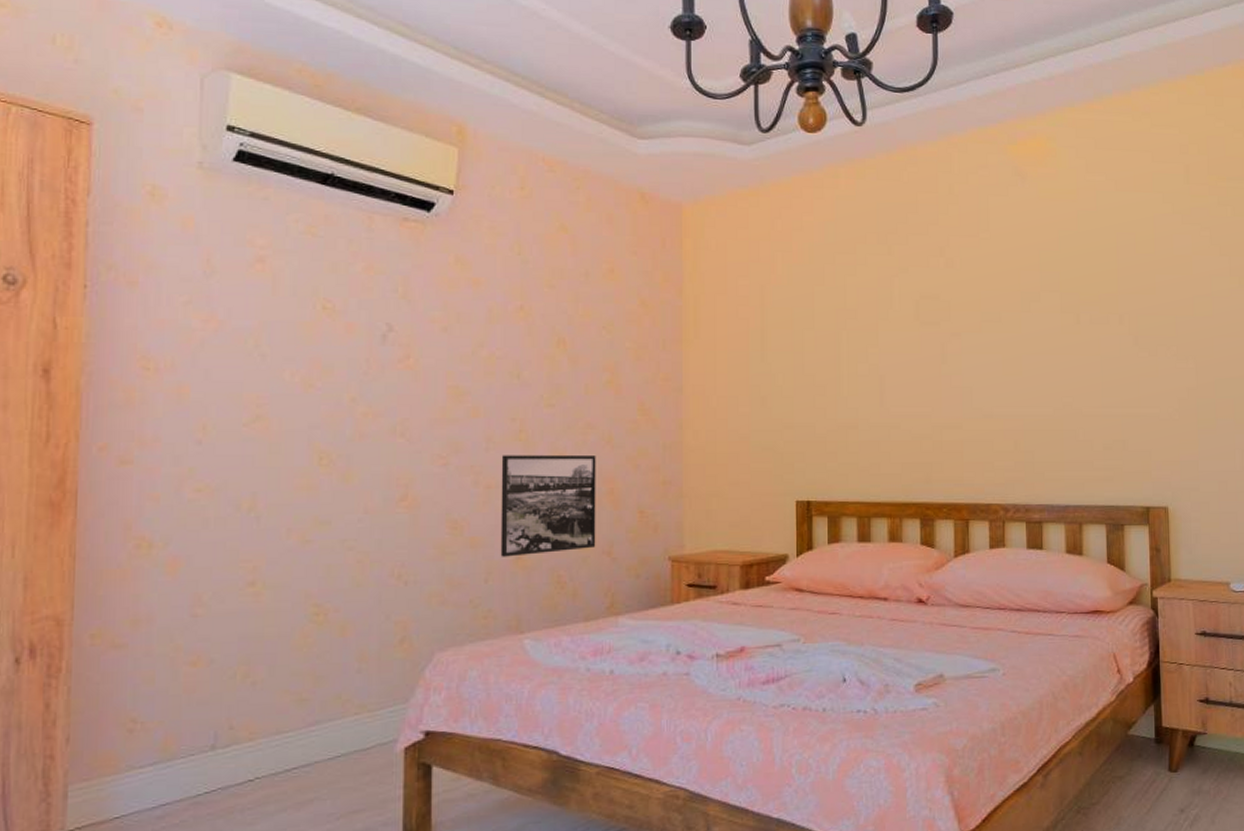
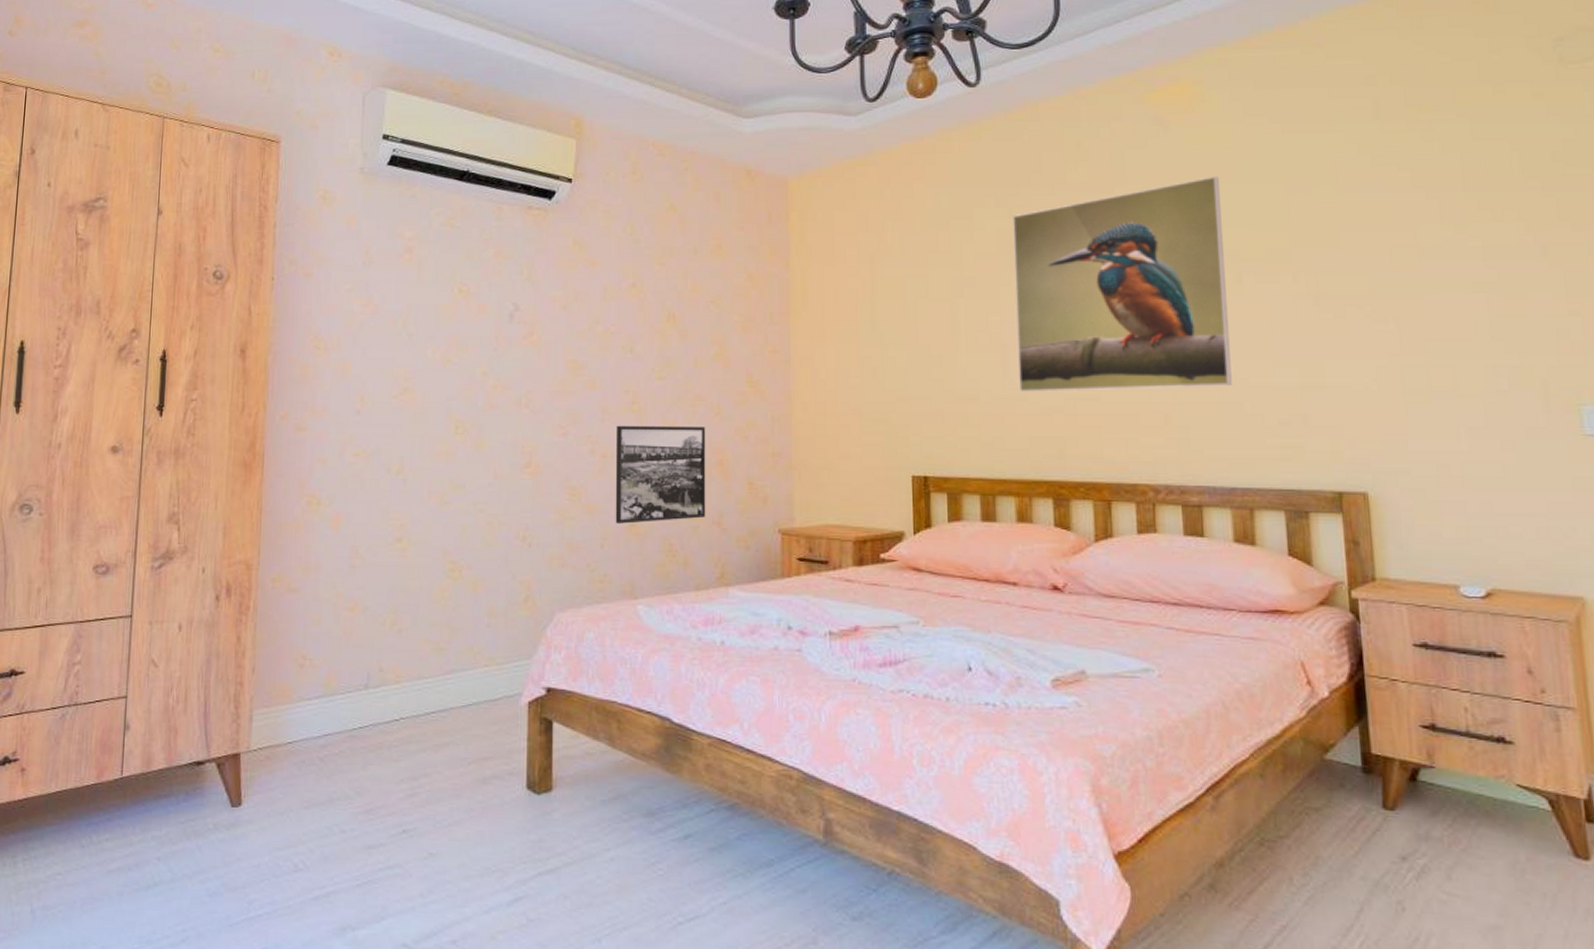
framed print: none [892,226,1069,421] -> present [1013,177,1232,393]

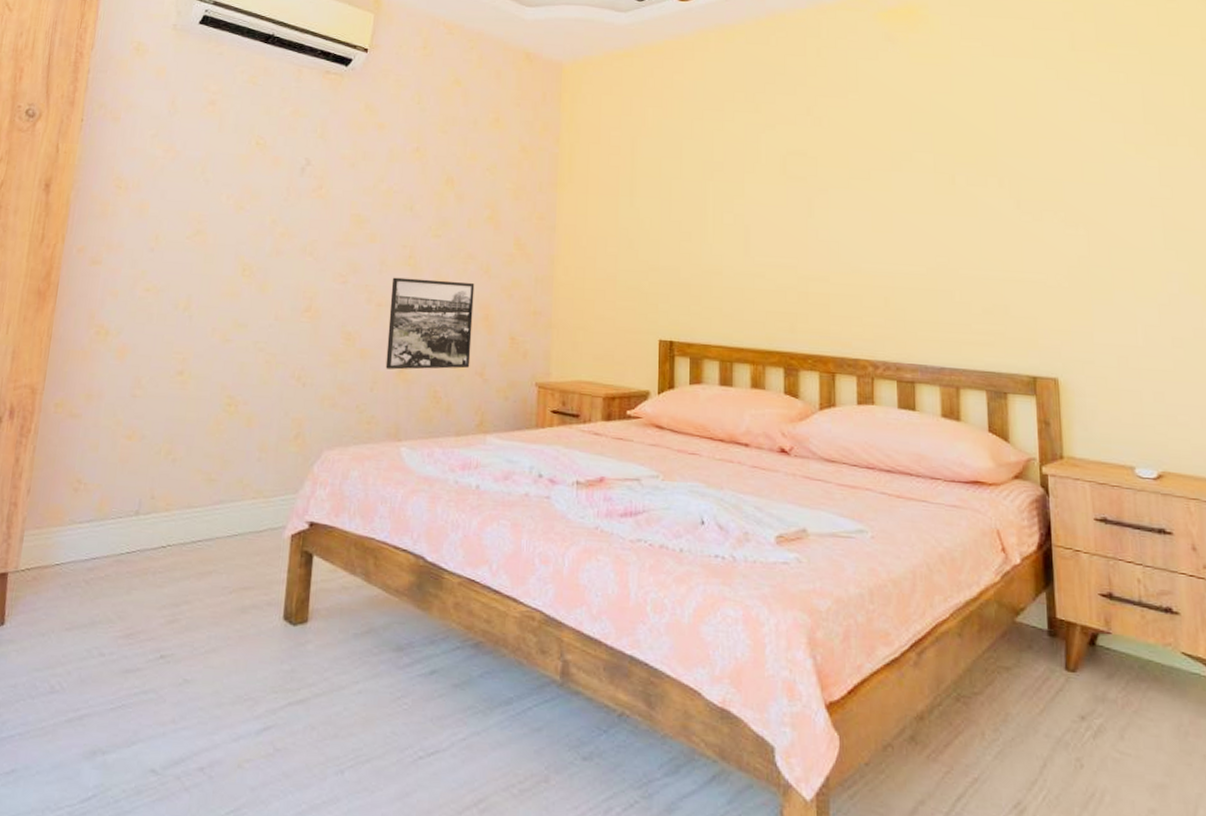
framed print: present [1013,177,1232,393] -> none [759,89,944,275]

